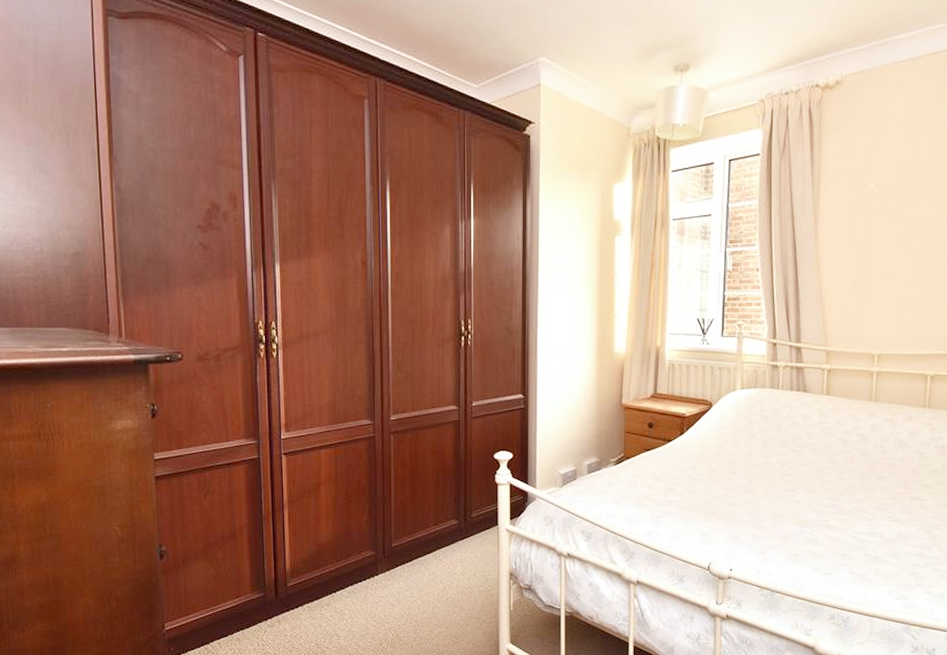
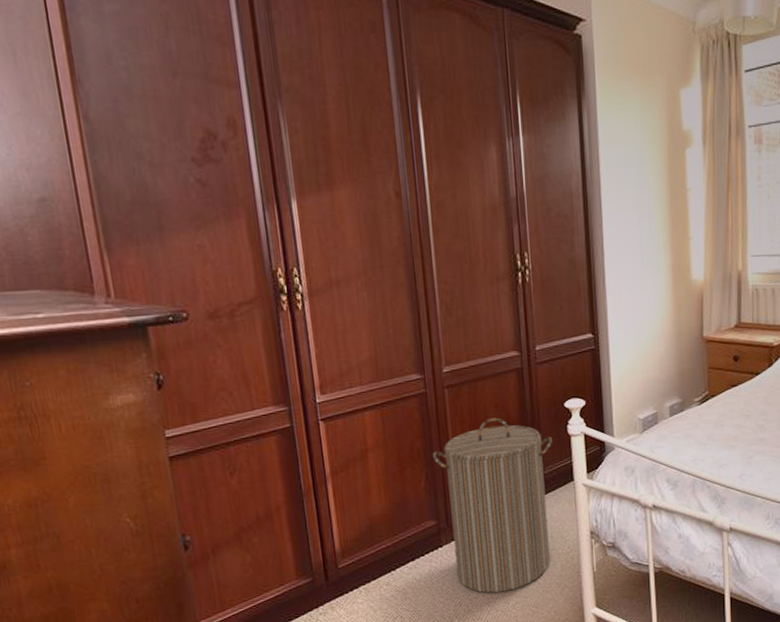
laundry hamper: none [375,463,482,622] -> present [432,418,553,594]

